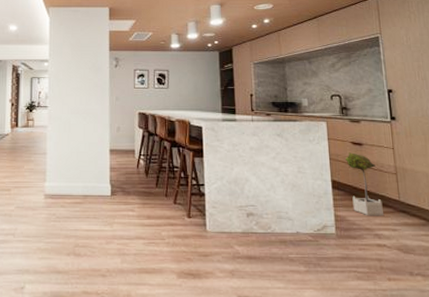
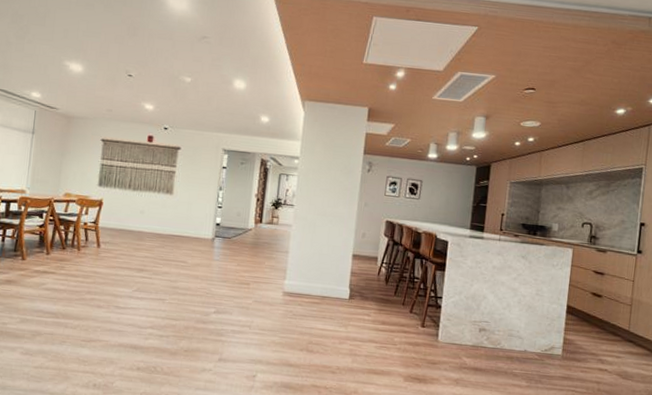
potted tree: present [345,152,383,216] -> none [583,280,613,344]

